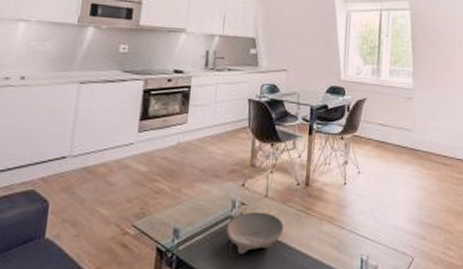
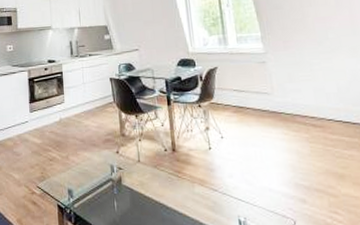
bowl: present [226,212,284,254] -> none [110,175,160,212]

